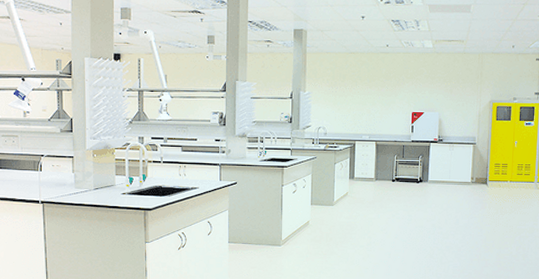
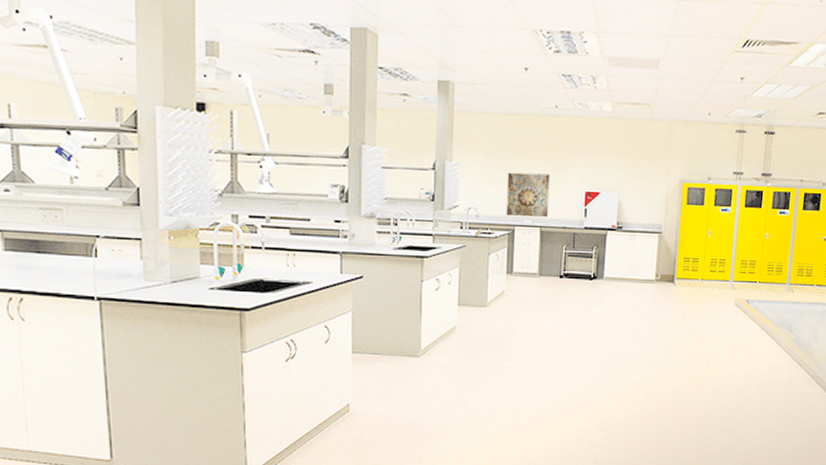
wall art: none [348,98,383,134] -> present [506,172,550,218]

